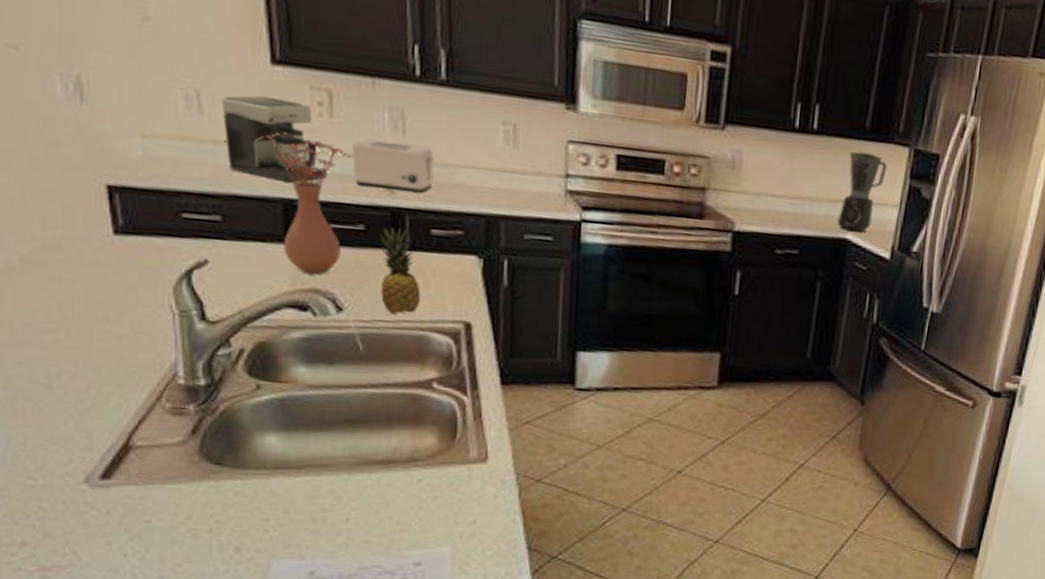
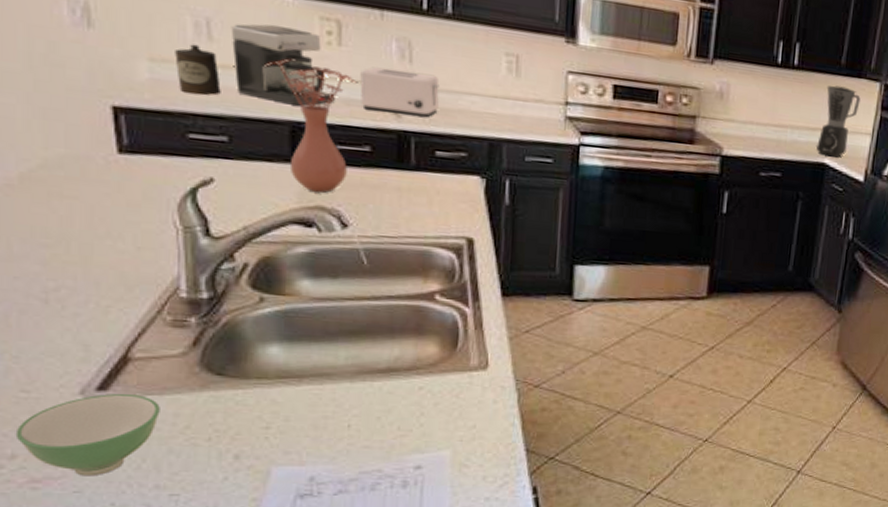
bowl: none [24,482,162,566] -> present [15,394,160,477]
canister: none [166,118,213,172] -> present [175,44,221,95]
fruit: present [379,227,420,314] -> none [385,149,424,230]

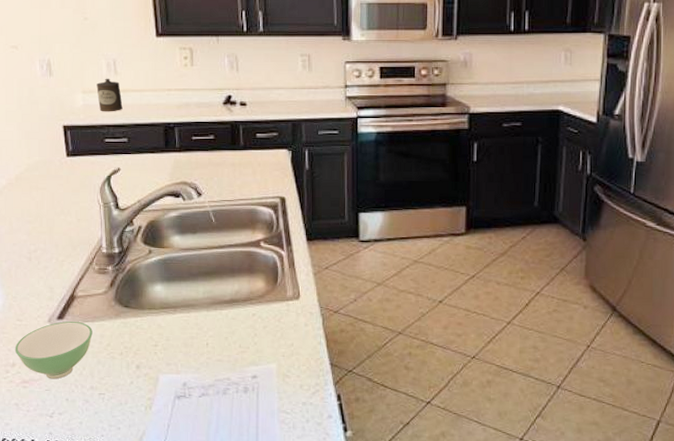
coffee maker: present [231,24,335,106] -> none [127,57,190,112]
vase: present [264,58,357,193] -> none [147,79,203,172]
toaster: present [360,66,440,118] -> none [206,77,257,110]
blender: present [816,85,861,157] -> none [551,42,587,104]

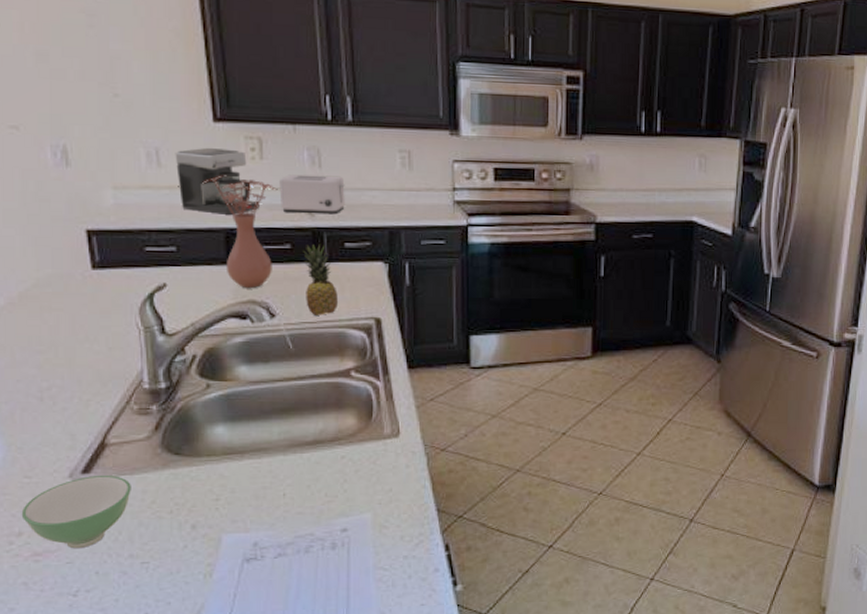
canister: present [96,78,123,112] -> none [132,171,169,214]
coffee maker: none [127,57,190,112] -> present [175,147,260,215]
vase: none [147,79,203,172] -> present [202,175,277,288]
toaster: none [206,77,257,110] -> present [279,174,345,215]
fruit: none [224,135,250,195] -> present [303,245,338,315]

